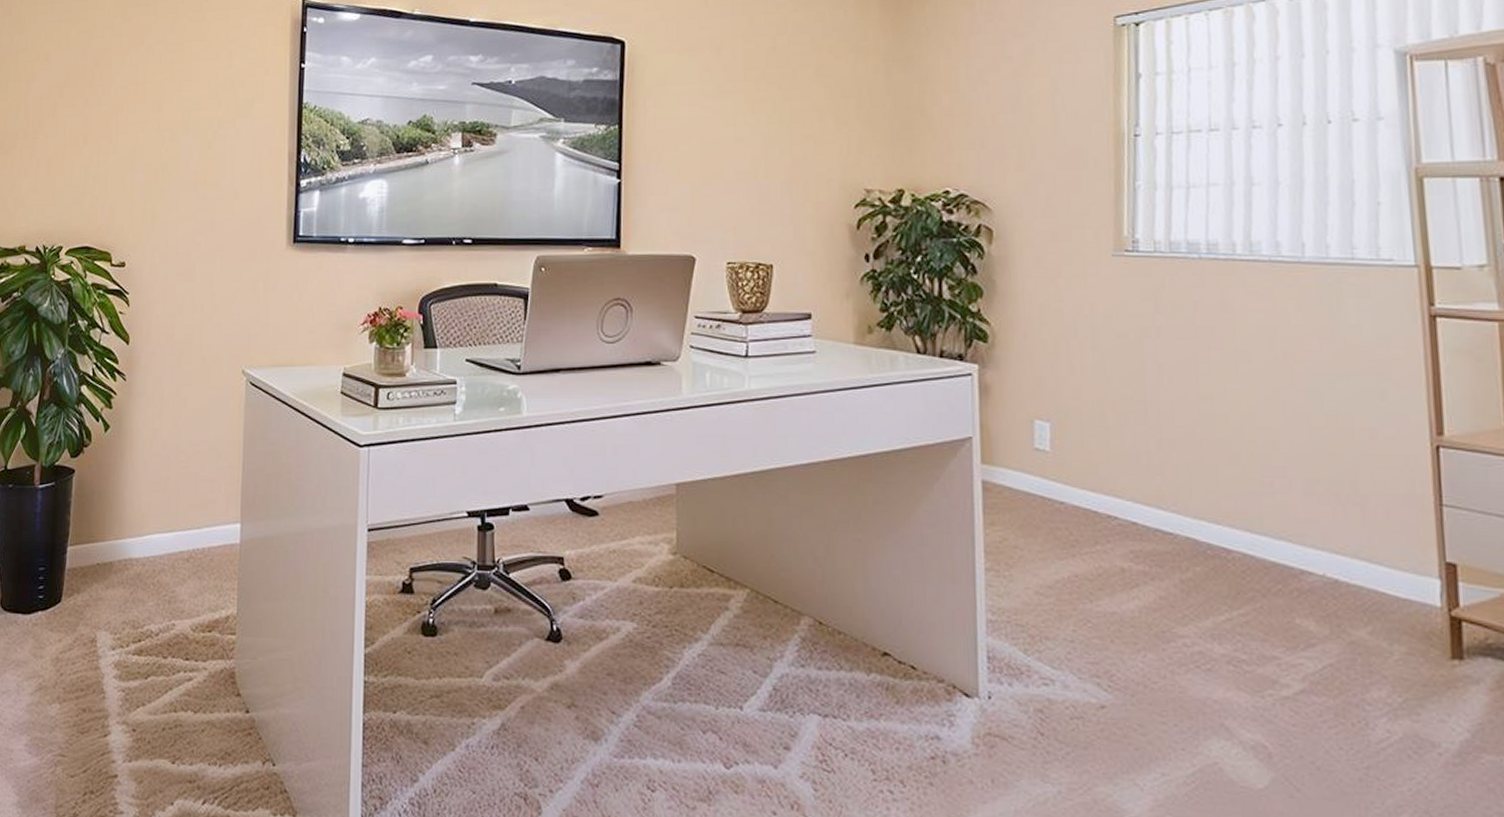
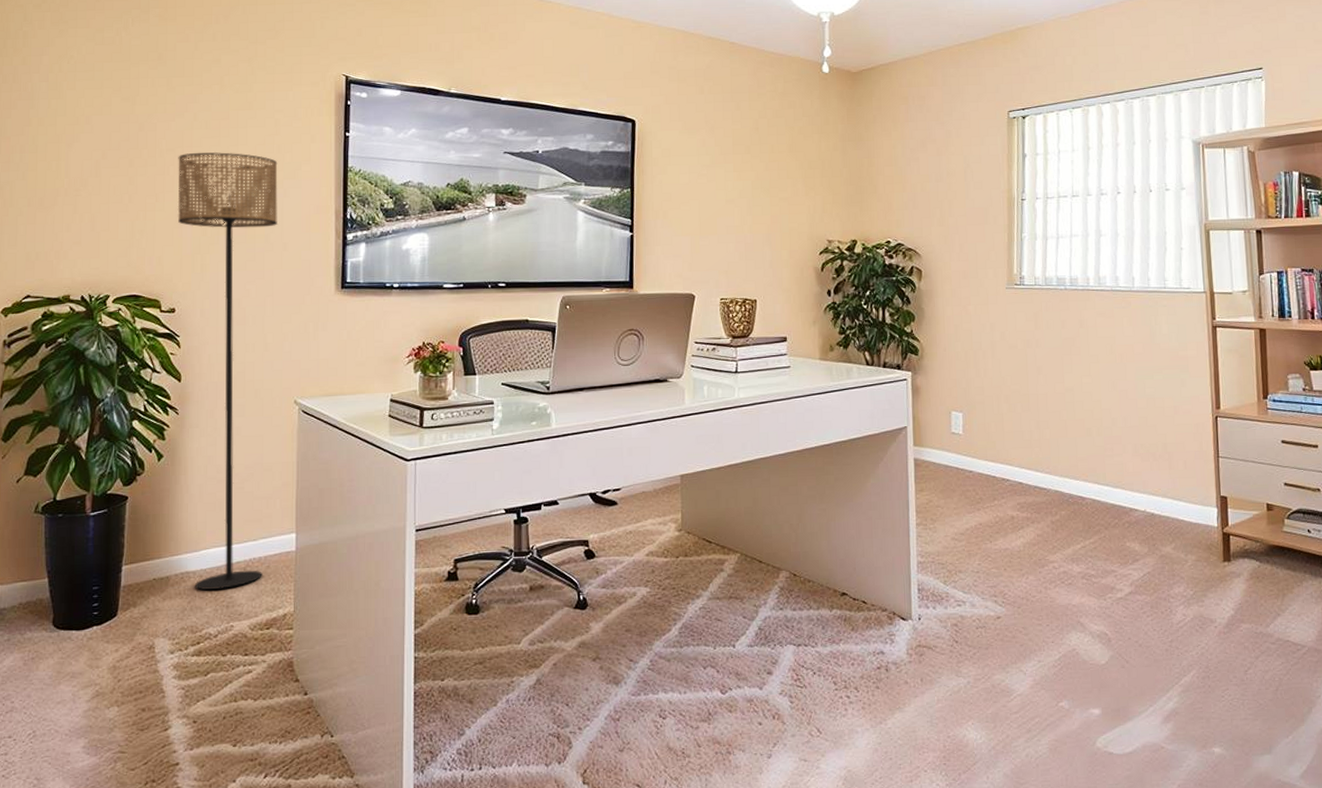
floor lamp: none [129,88,231,581] -> present [177,152,278,590]

